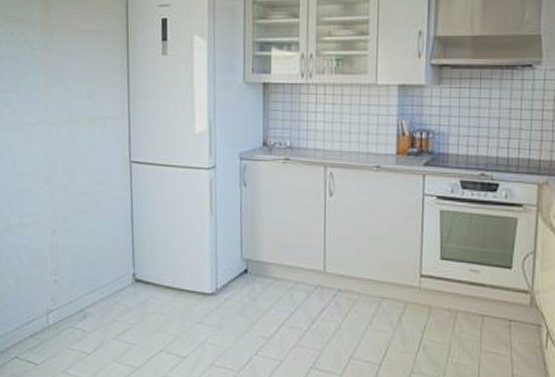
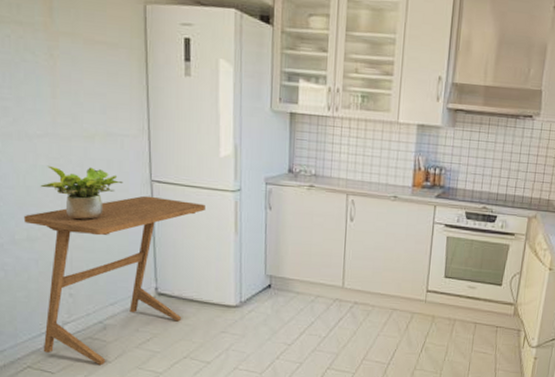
side table: none [17,177,181,358] -> present [23,195,205,366]
potted plant: none [33,151,105,204] -> present [40,165,123,220]

